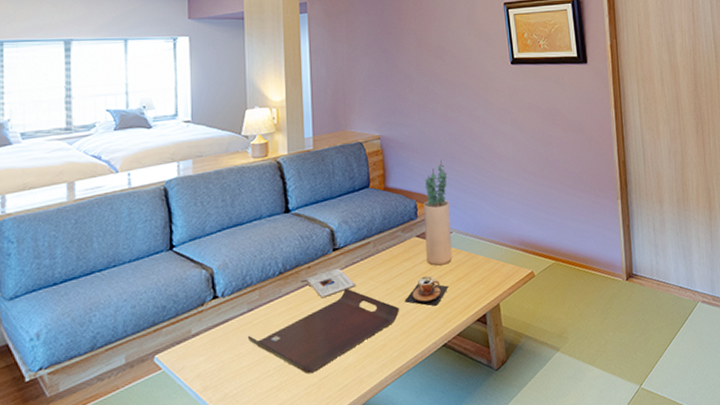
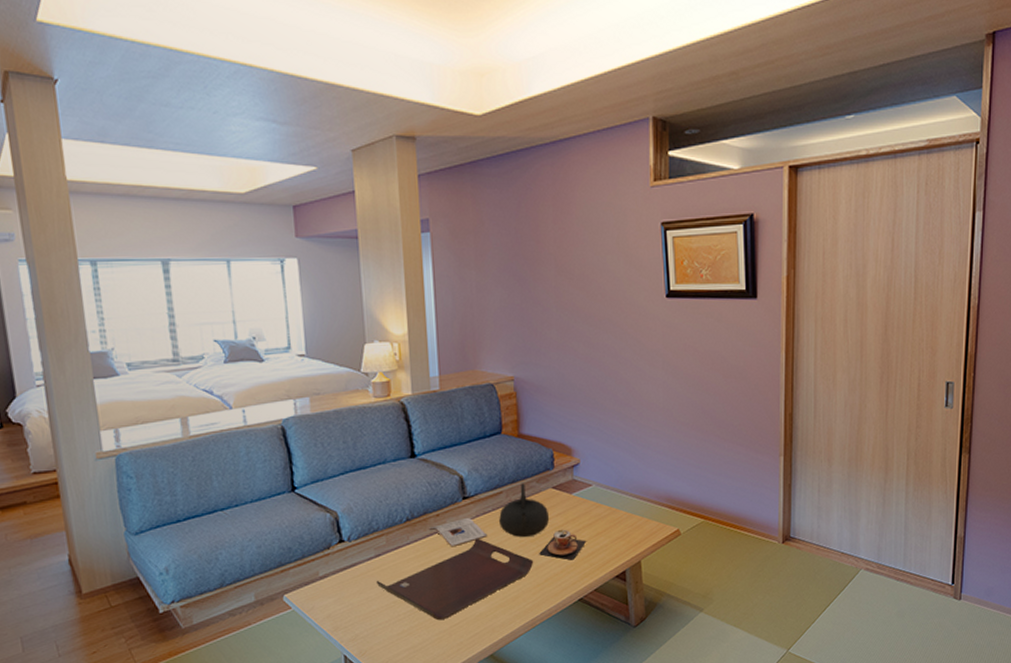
teapot: none [367,233,414,286] -> present [499,483,550,537]
vase: present [423,159,453,266] -> none [561,405,592,519]

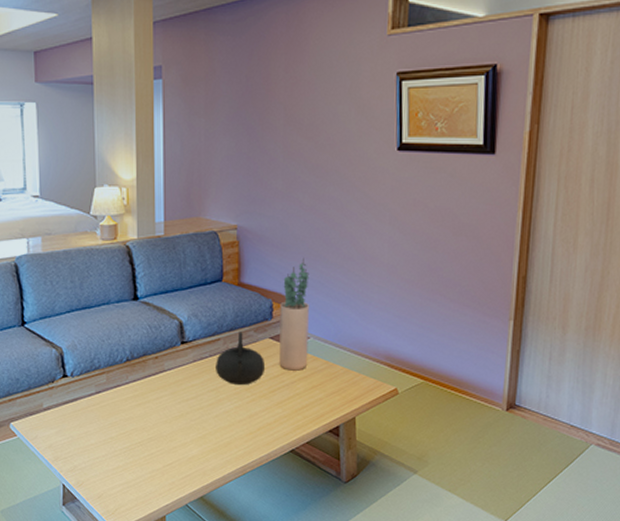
serving tray: present [376,538,534,621] -> none [95,382,248,460]
magazine: present [428,517,488,547] -> none [146,361,204,390]
teacup: present [539,529,587,560] -> none [253,380,302,411]
vase: none [561,405,592,519] -> present [279,257,310,371]

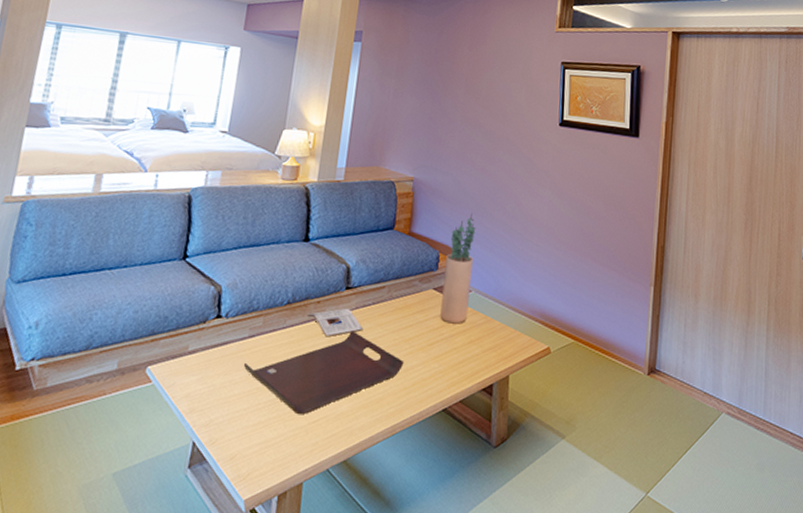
serving tray: none [95,382,248,460] -> present [243,330,404,415]
magazine: none [146,361,204,390] -> present [306,308,364,337]
teapot: present [216,332,266,384] -> none [377,280,427,336]

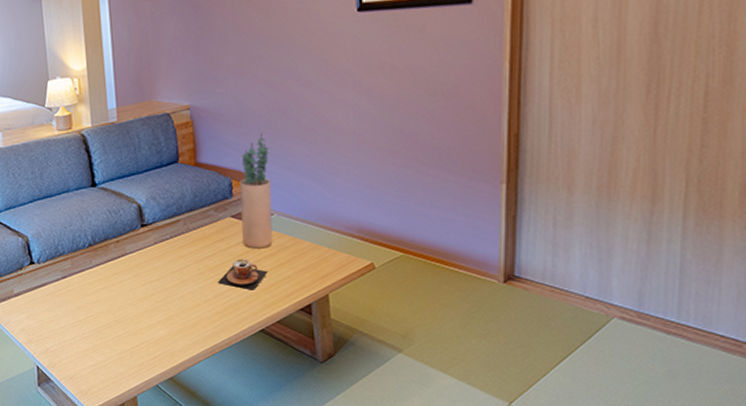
serving tray: present [243,330,404,415] -> none [62,264,213,341]
magazine: present [306,308,364,337] -> none [109,244,166,273]
teacup: none [411,332,459,366] -> present [218,258,269,290]

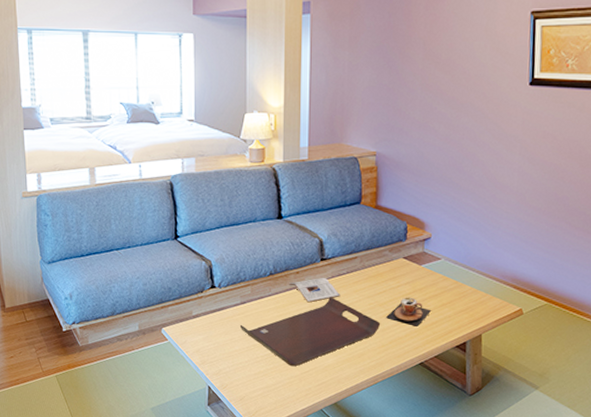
serving tray: none [62,264,213,341] -> present [239,297,381,367]
magazine: none [109,244,166,273] -> present [288,277,341,303]
vase: present [239,132,273,249] -> none [412,183,443,289]

